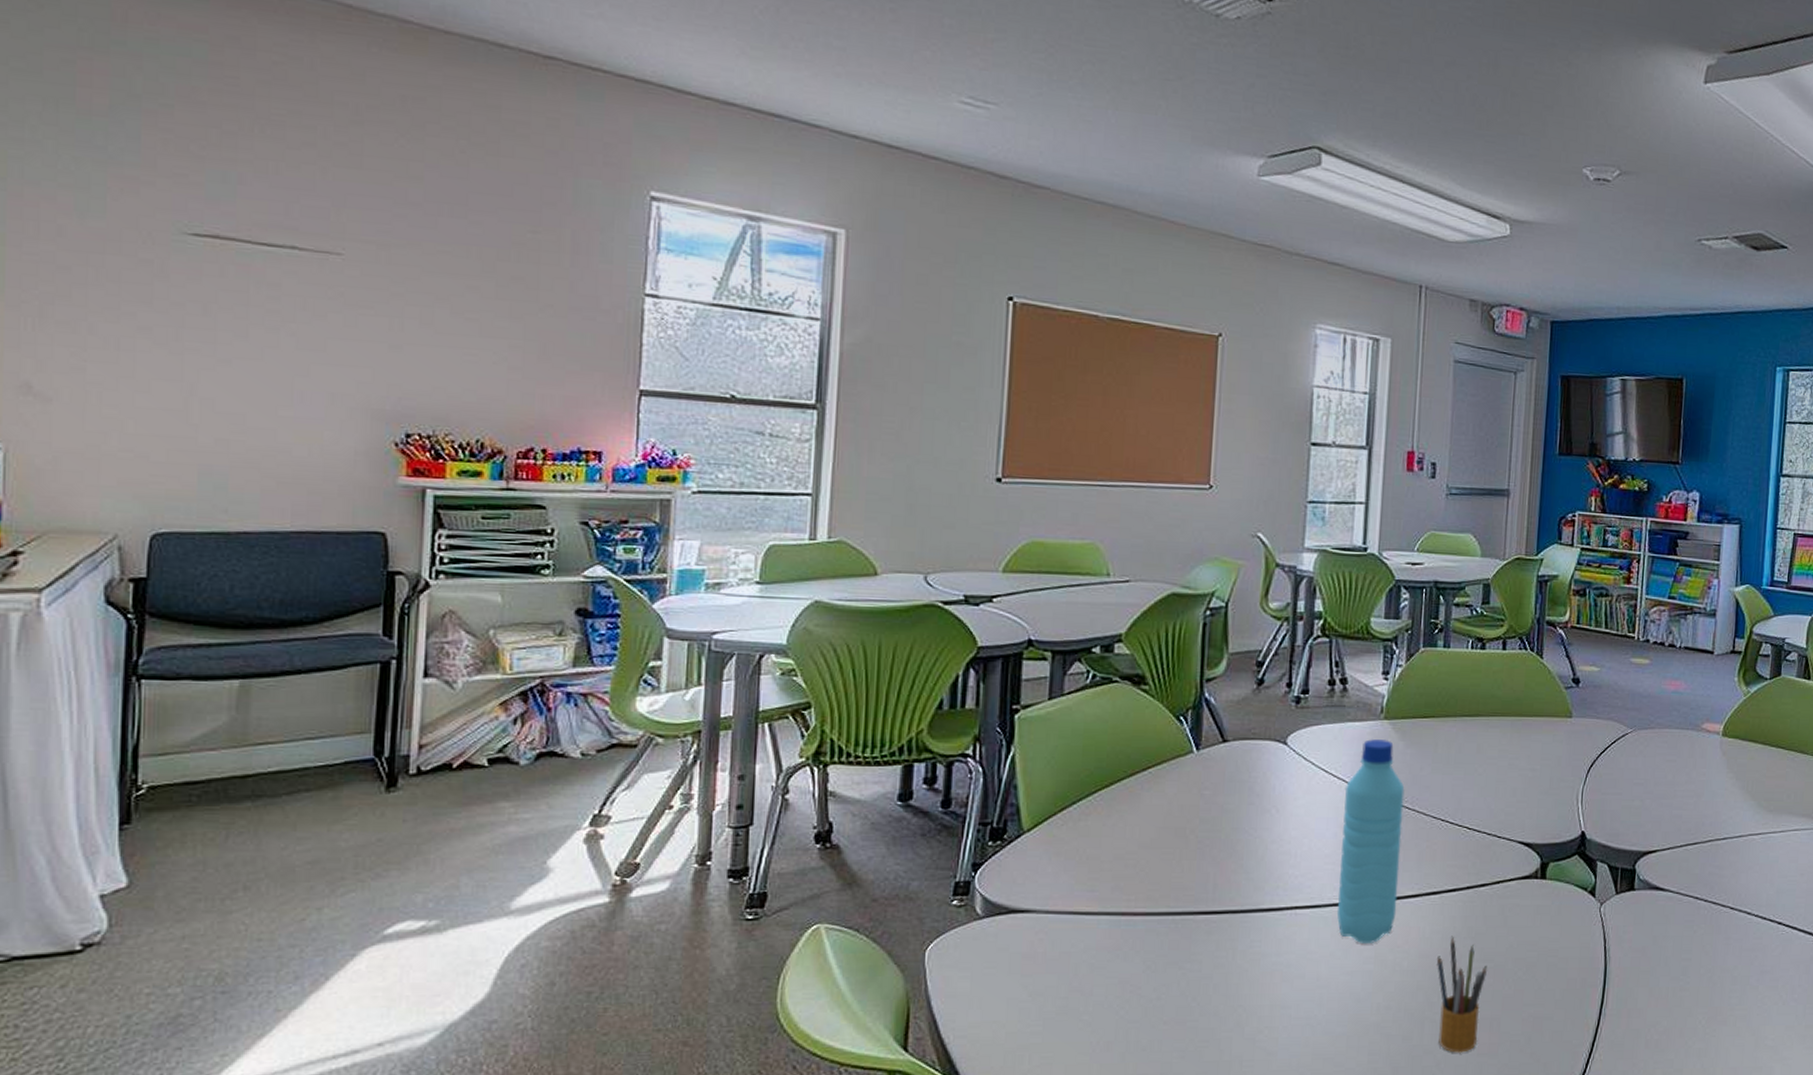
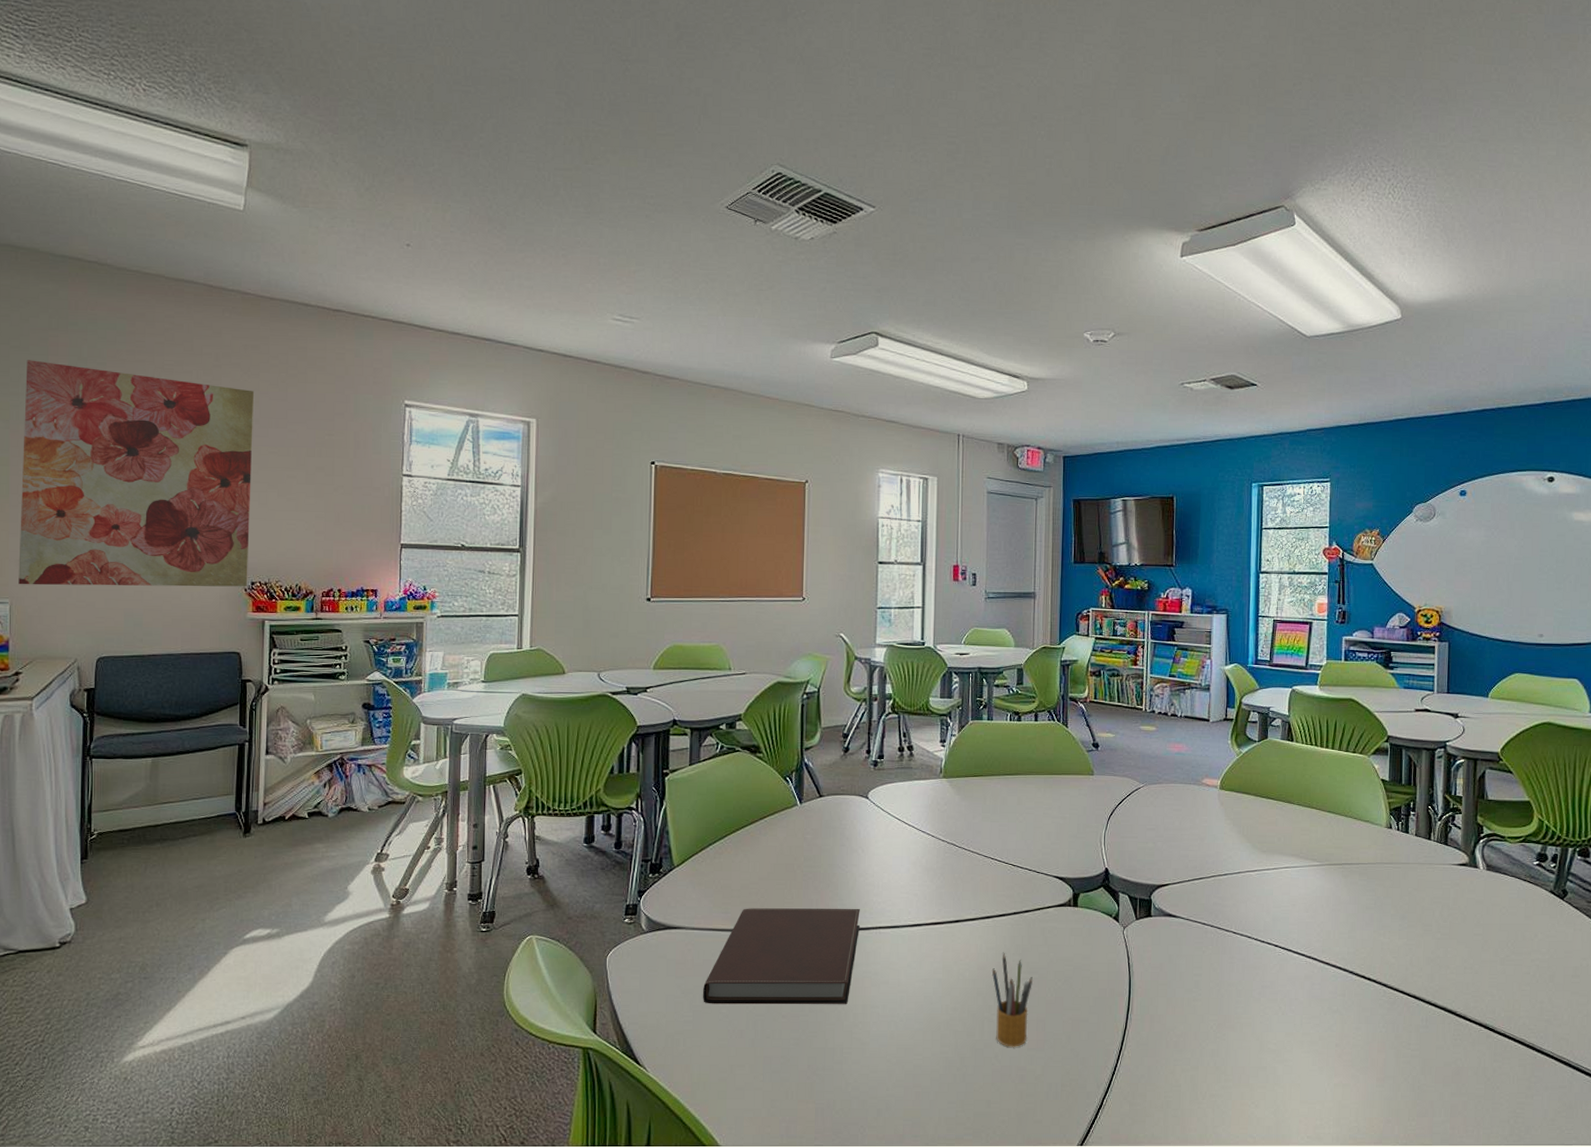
wall art: none [19,90,417,441] -> present [18,360,255,587]
notebook: none [1057,883,1271,1009] -> present [703,908,860,1005]
water bottle: present [1337,739,1405,943] -> none [911,794,961,957]

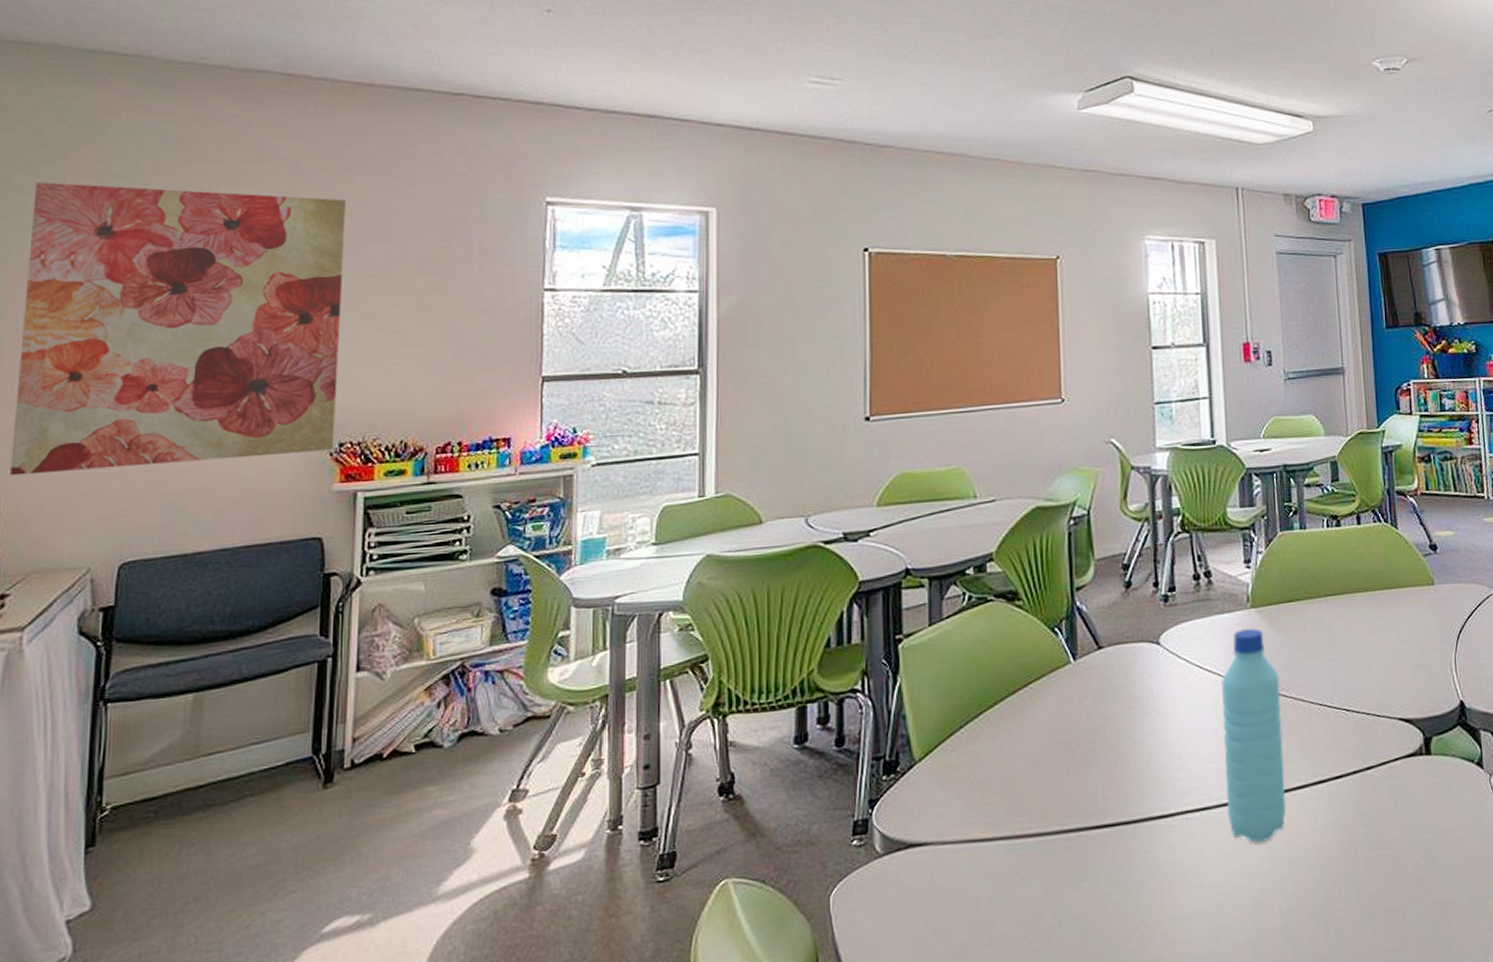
notebook: present [703,908,860,1005] -> none [961,789,1161,944]
water bottle: none [911,794,961,957] -> present [1220,628,1286,843]
pencil box: present [992,952,1033,1047] -> none [1333,825,1385,952]

